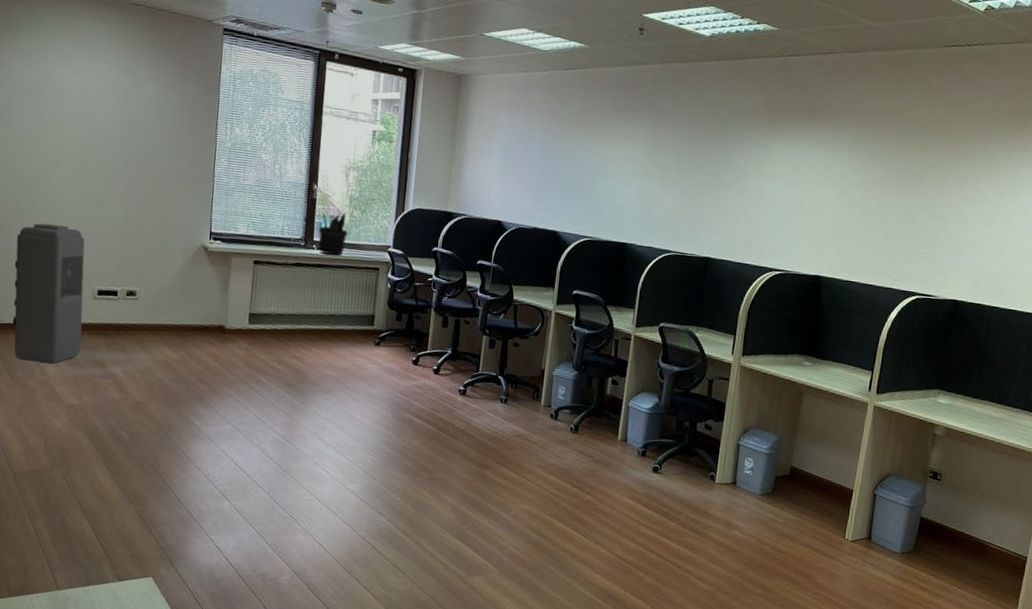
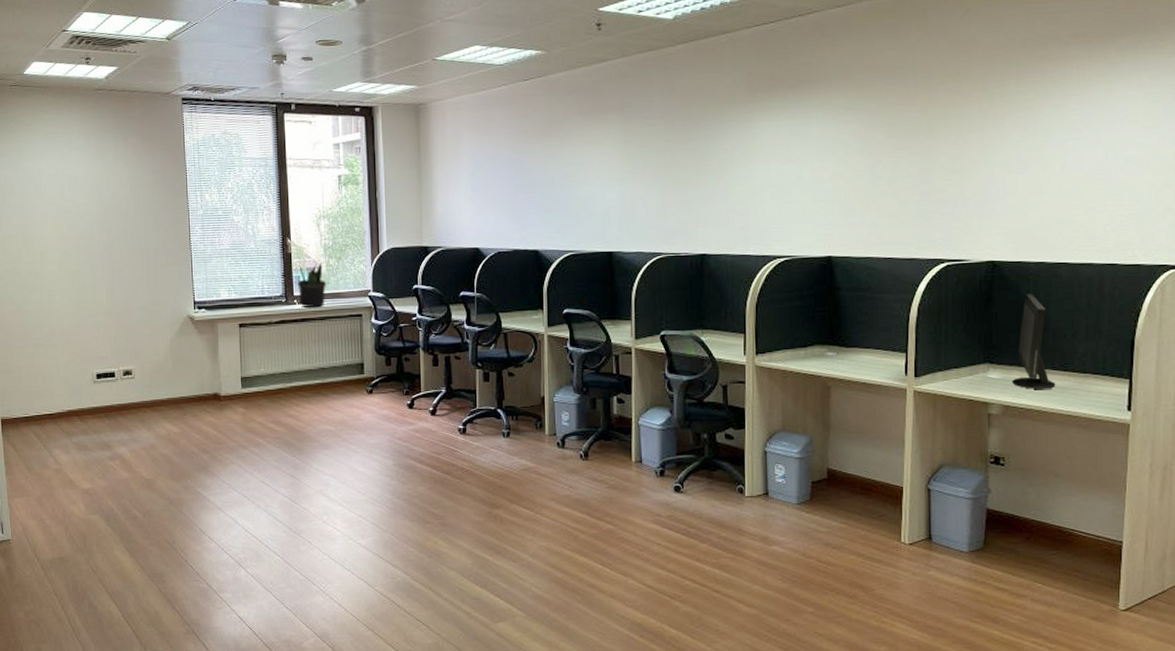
water dispenser: present [12,223,85,364] -> none [17,315,88,452]
computer monitor: none [957,333,993,418] -> present [1012,294,1056,389]

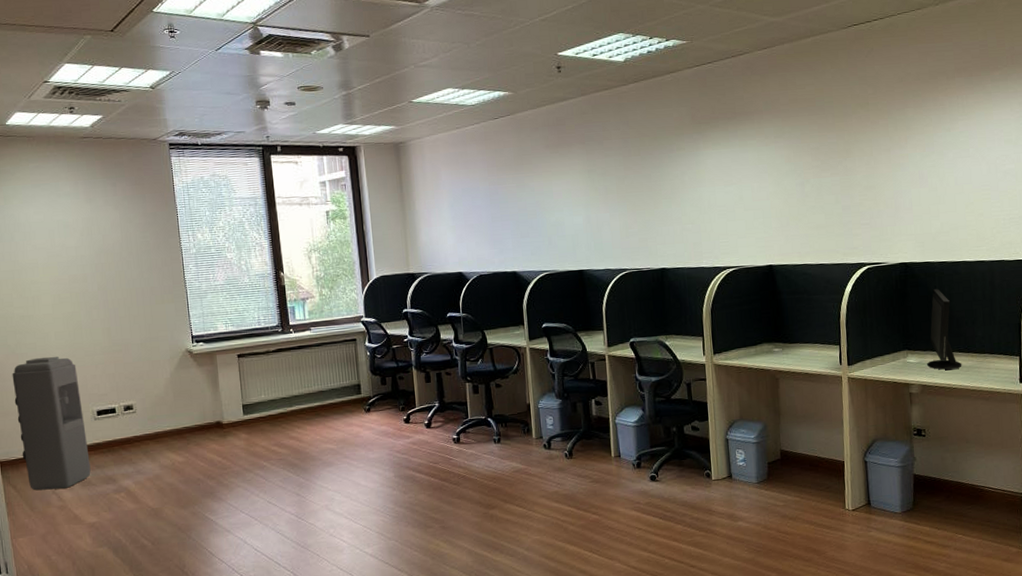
water dispenser: none [17,315,88,452] -> present [12,356,91,491]
planter: present [297,263,327,308] -> none [292,293,321,336]

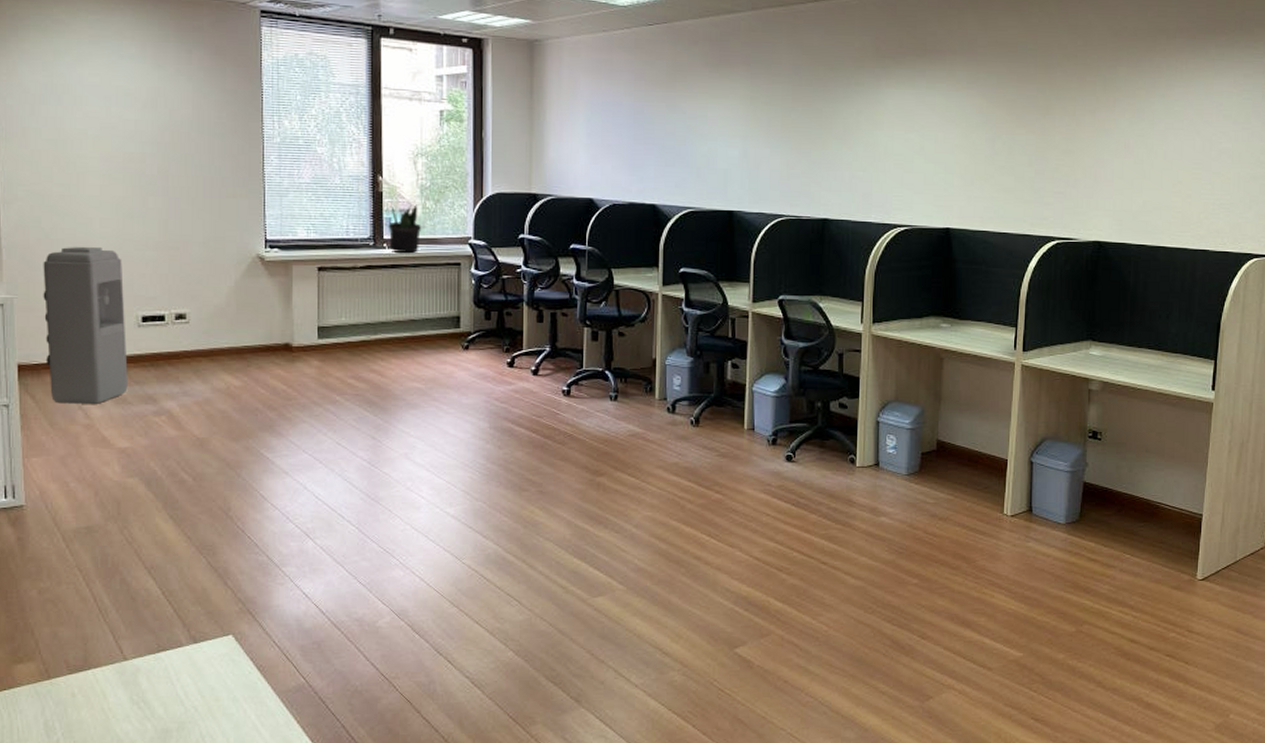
planter: none [292,293,321,336] -> present [388,204,422,254]
computer monitor: present [927,289,962,370] -> none [1111,275,1150,367]

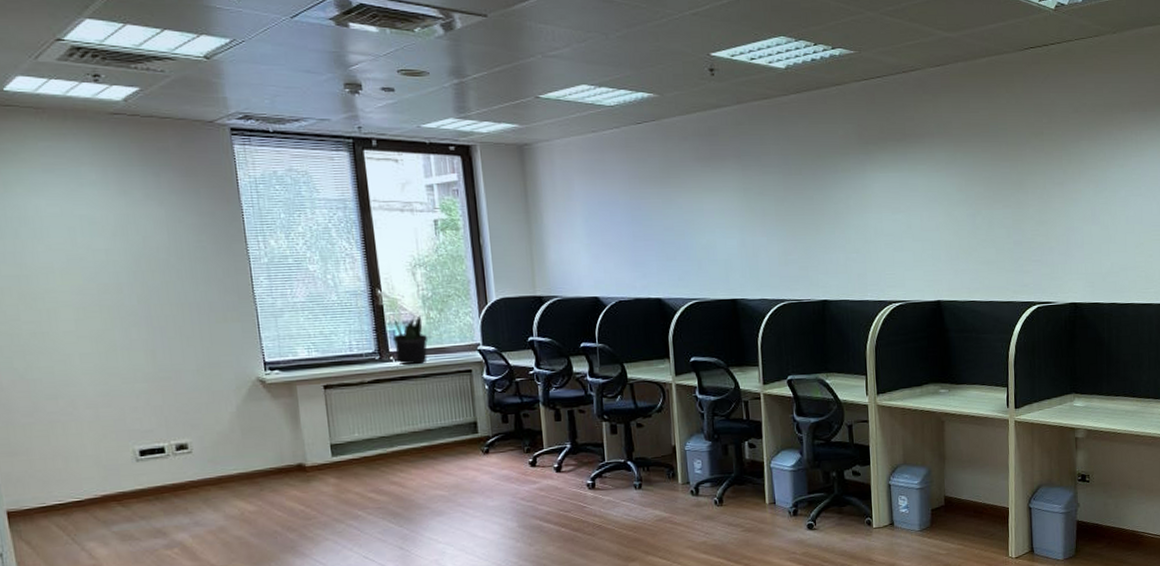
water dispenser: present [43,246,128,404] -> none [20,383,133,547]

